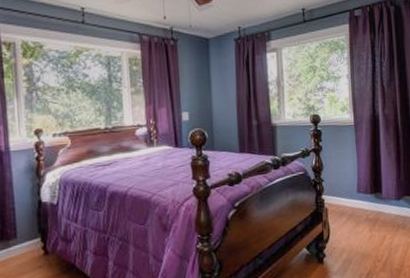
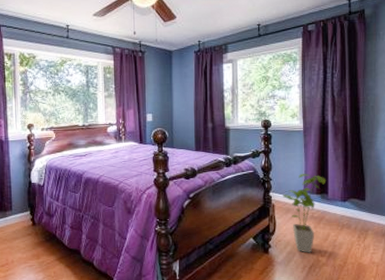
house plant: none [335,171,380,260] -> present [282,173,326,253]

